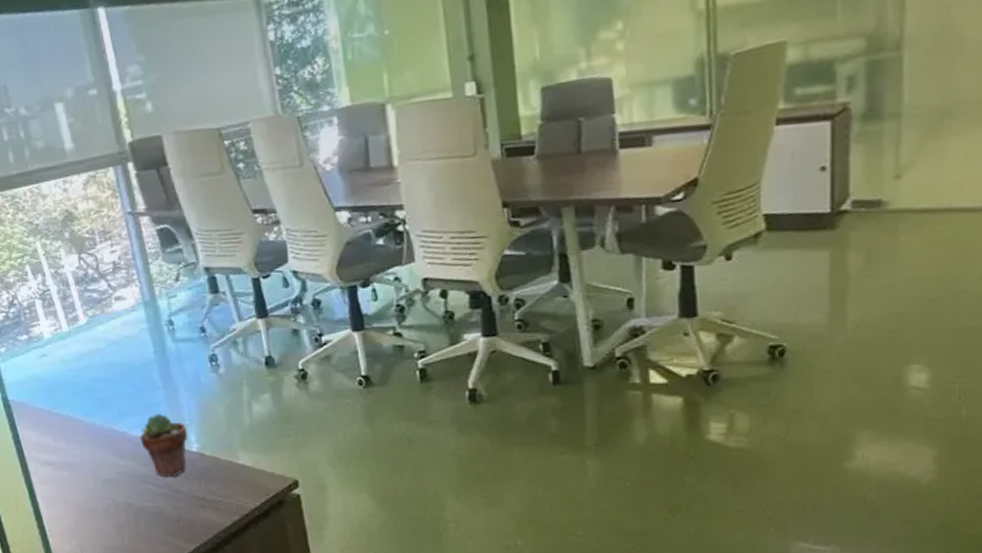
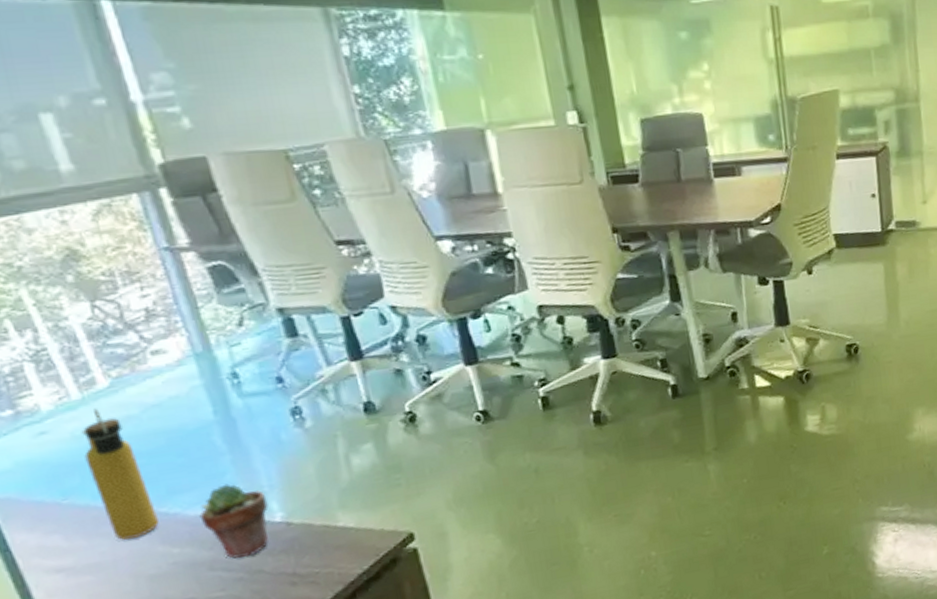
water bottle: none [67,340,112,447] -> present [81,408,159,540]

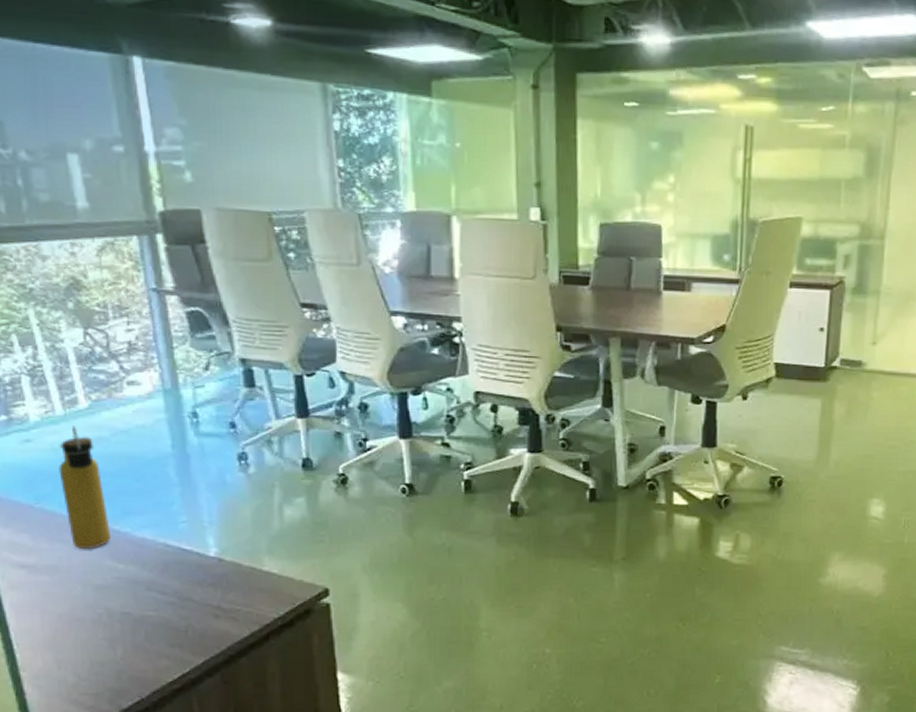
potted succulent: present [199,483,269,559] -> none [145,513,206,584]

